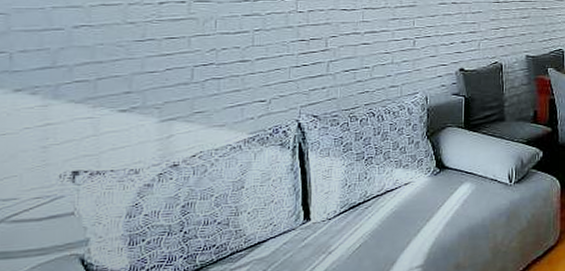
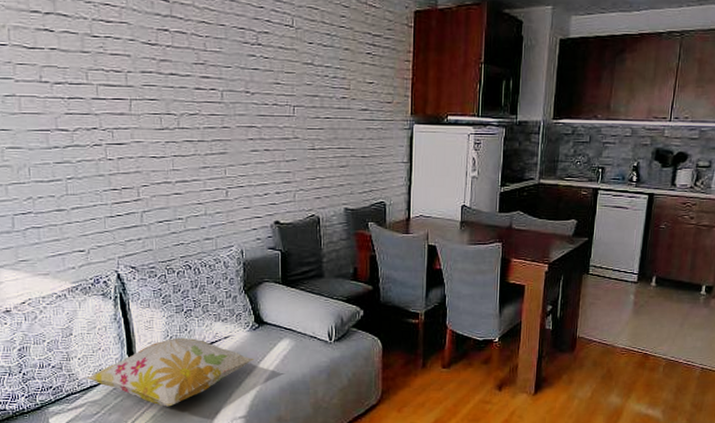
decorative pillow: none [255,186,434,260] -> present [86,337,254,407]

